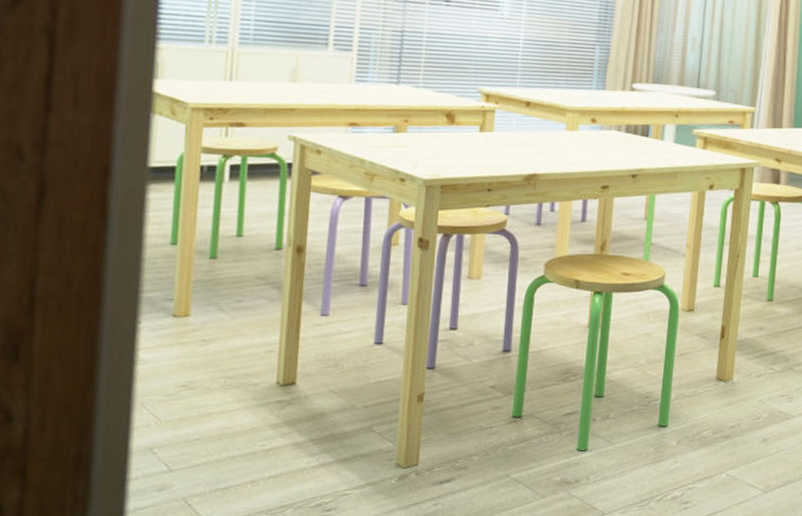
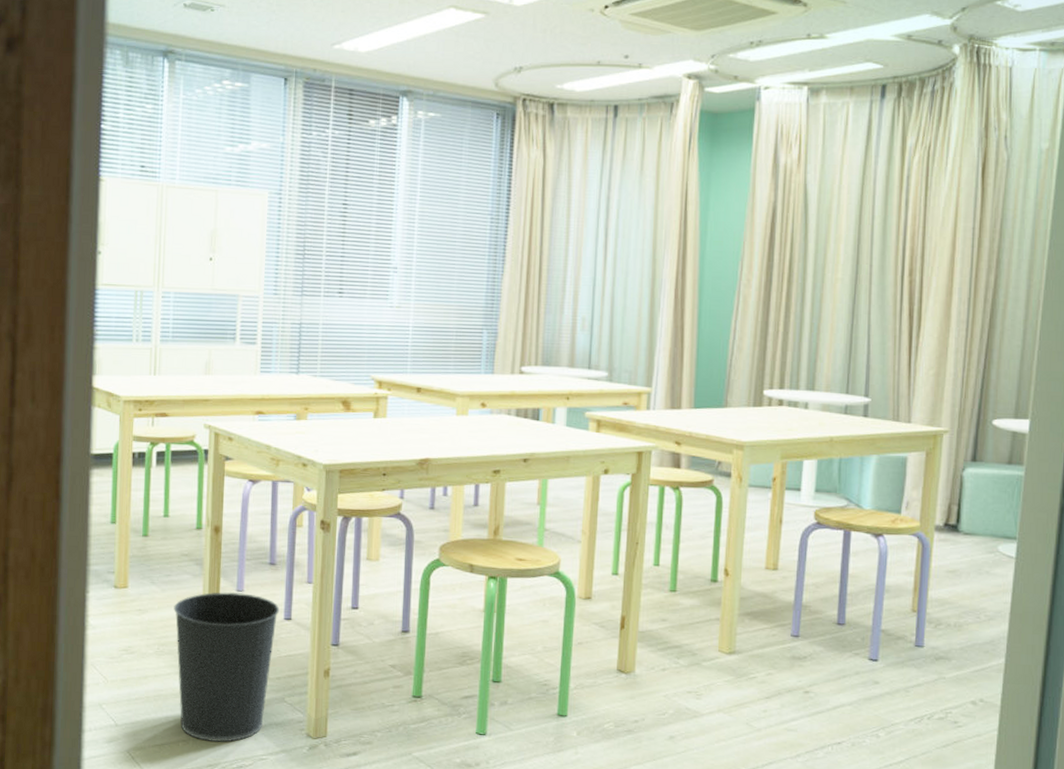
wastebasket: none [245,316,370,481] -> present [174,591,280,743]

